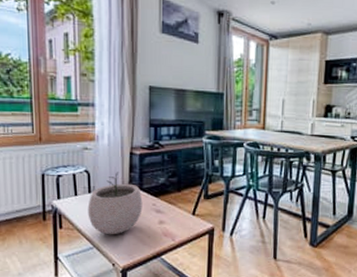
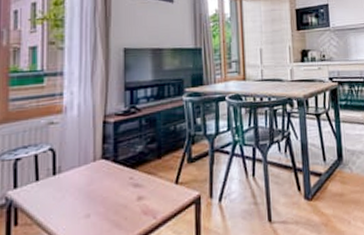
plant pot: present [87,172,143,235] -> none [51,145,118,225]

